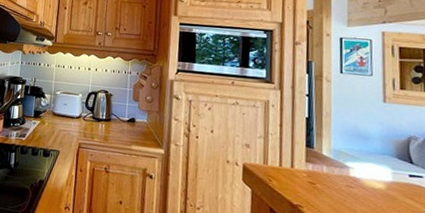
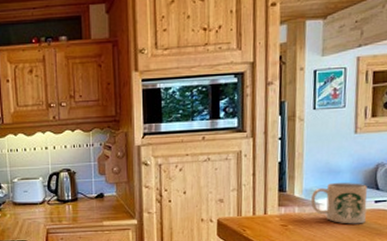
mug: none [339,148,401,197] -> present [310,183,368,224]

